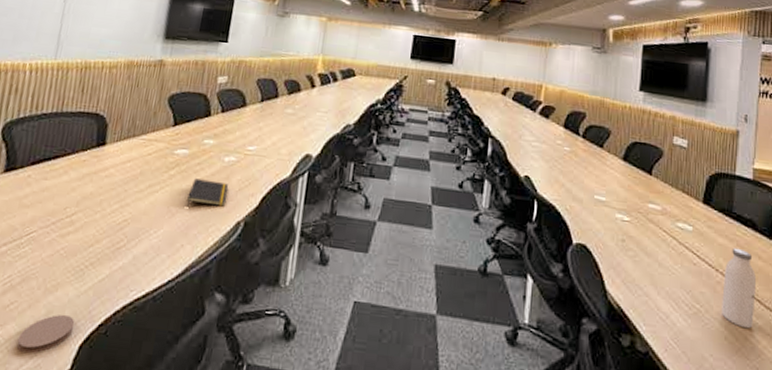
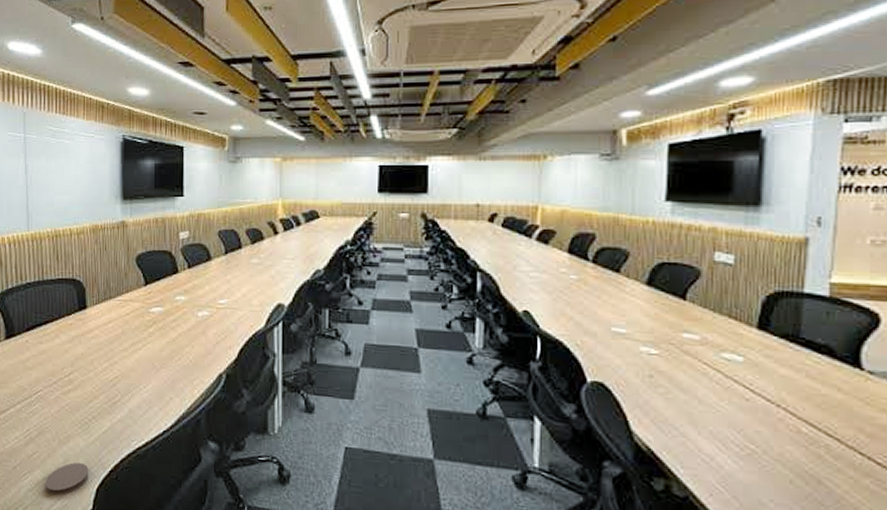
notepad: present [186,178,228,207] -> none [169,335,206,362]
water bottle: present [722,247,756,329] -> none [785,379,833,472]

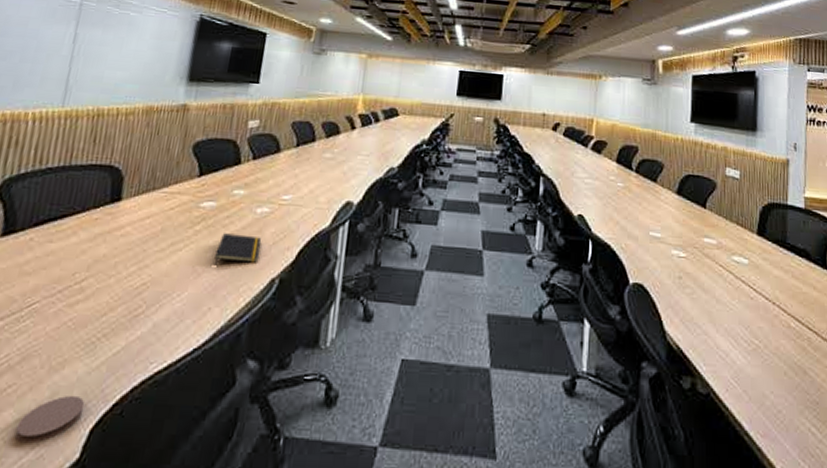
notepad: none [169,335,206,362] -> present [213,233,261,266]

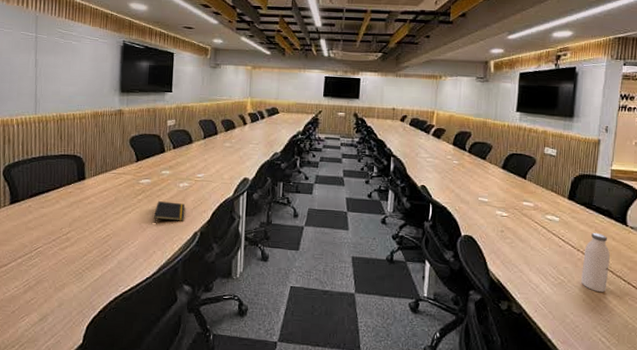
coaster: present [14,395,85,444] -> none [40,305,81,334]
water bottle: none [780,279,813,362] -> present [581,232,610,293]

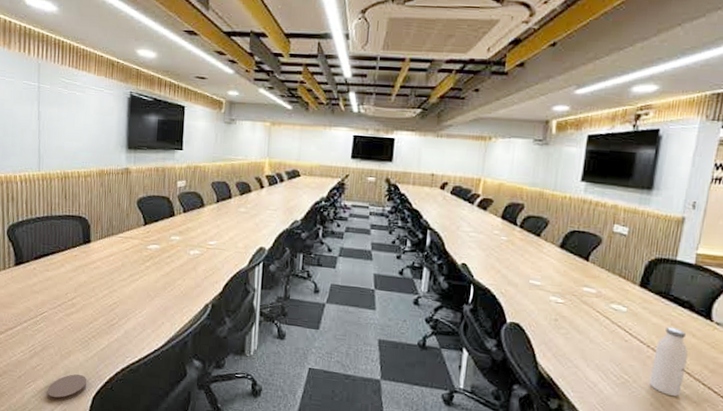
coaster: none [40,305,81,334] -> present [47,374,87,402]
notepad: present [154,201,185,223] -> none [162,269,196,292]

